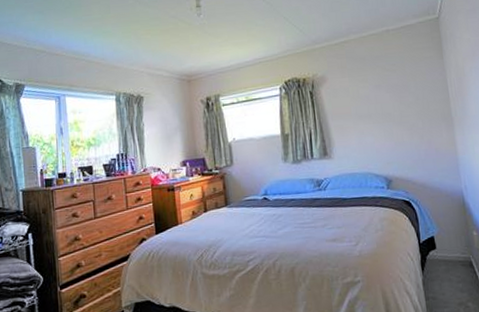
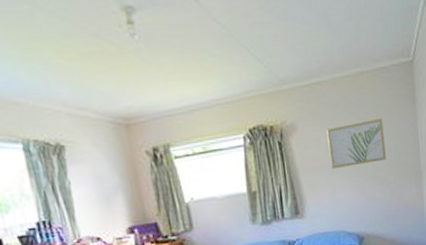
wall art: none [354,69,415,116] -> present [327,118,387,170]

